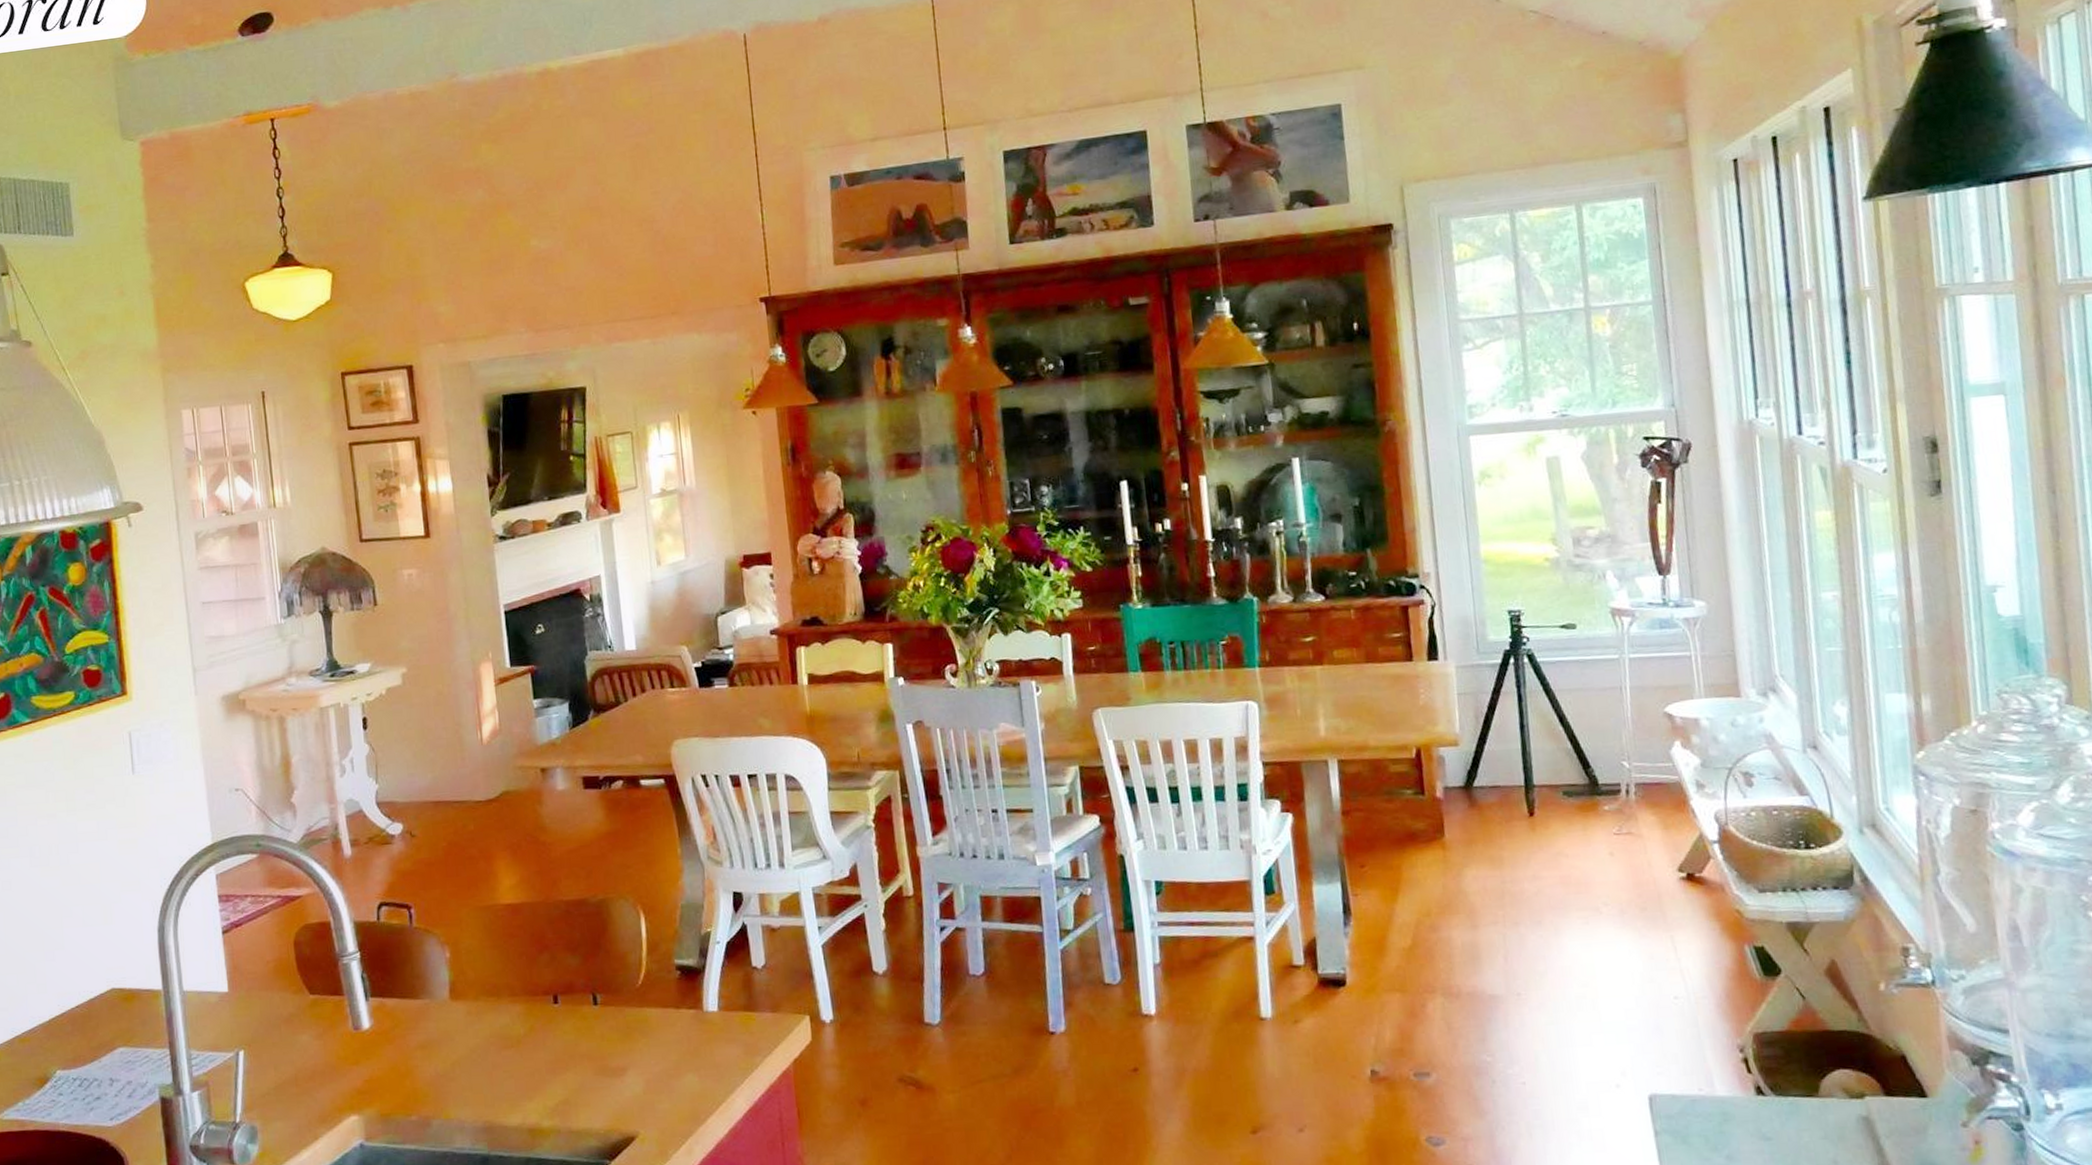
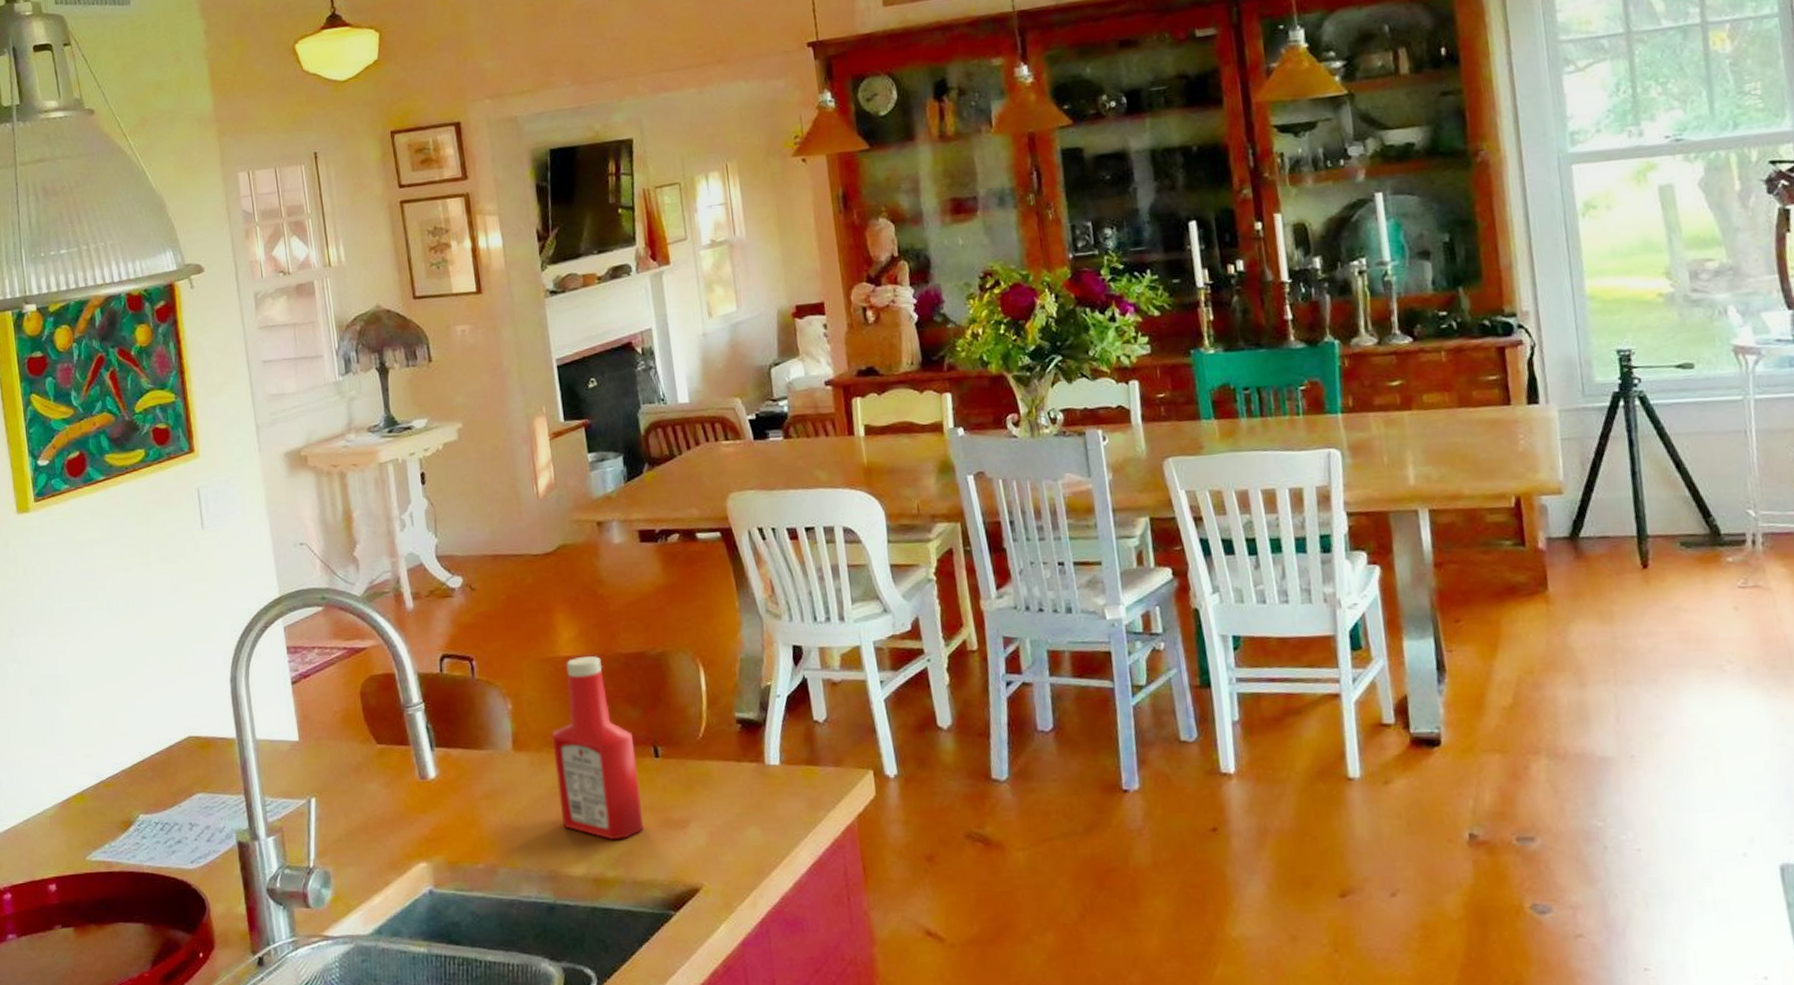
ketchup bottle: none [491,903,580,1090] -> present [552,656,644,840]

